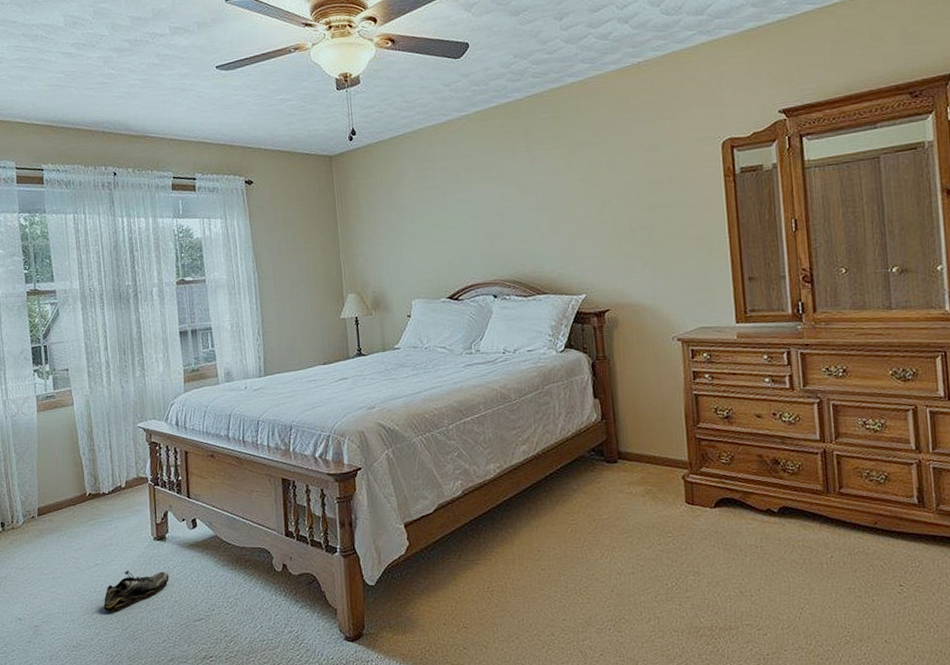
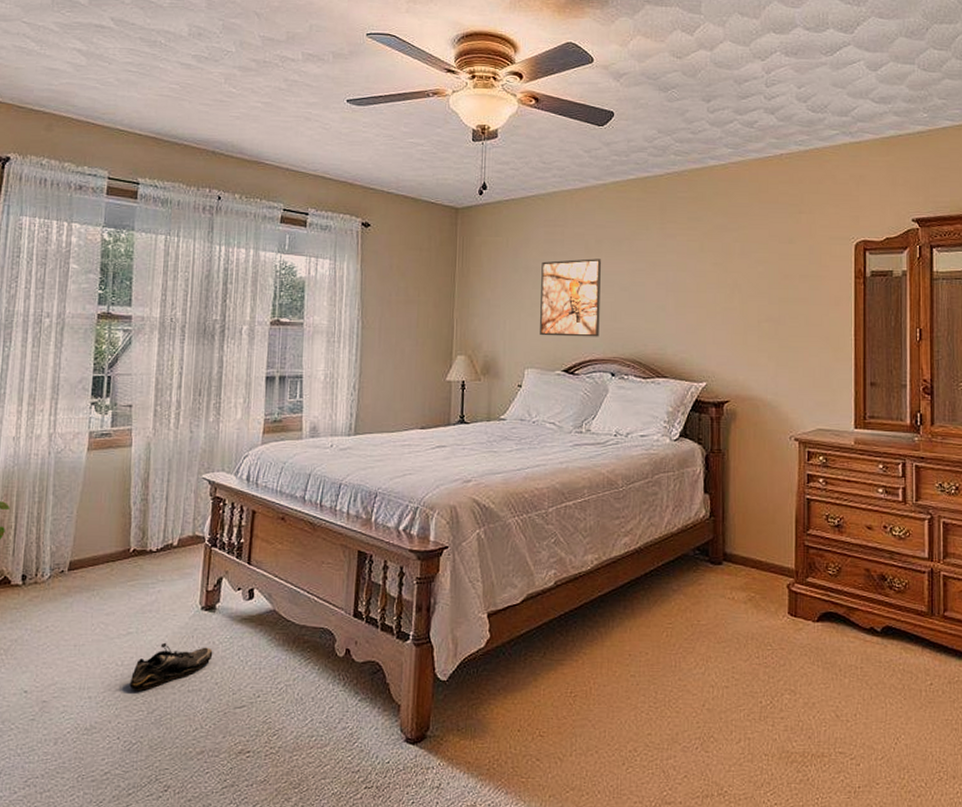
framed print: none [416,188,478,267] -> present [540,259,601,337]

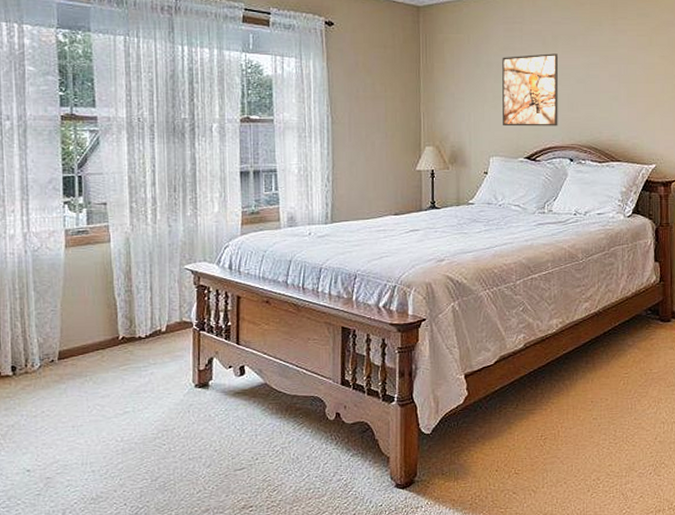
shoe: present [129,642,213,691] -> none [131,418,210,462]

